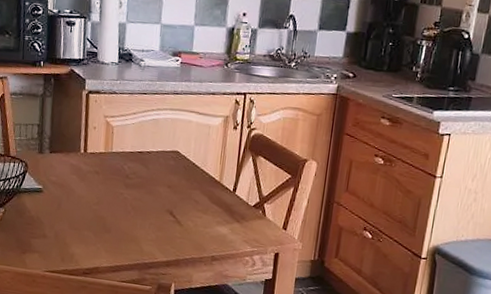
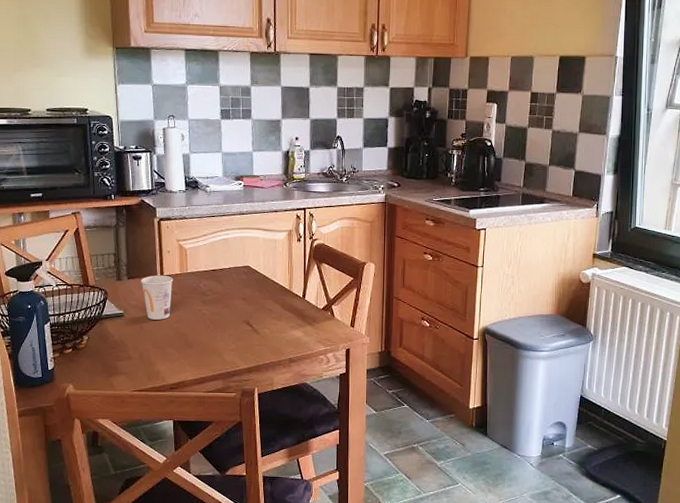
cup: none [63,151,97,200] -> present [141,275,174,320]

